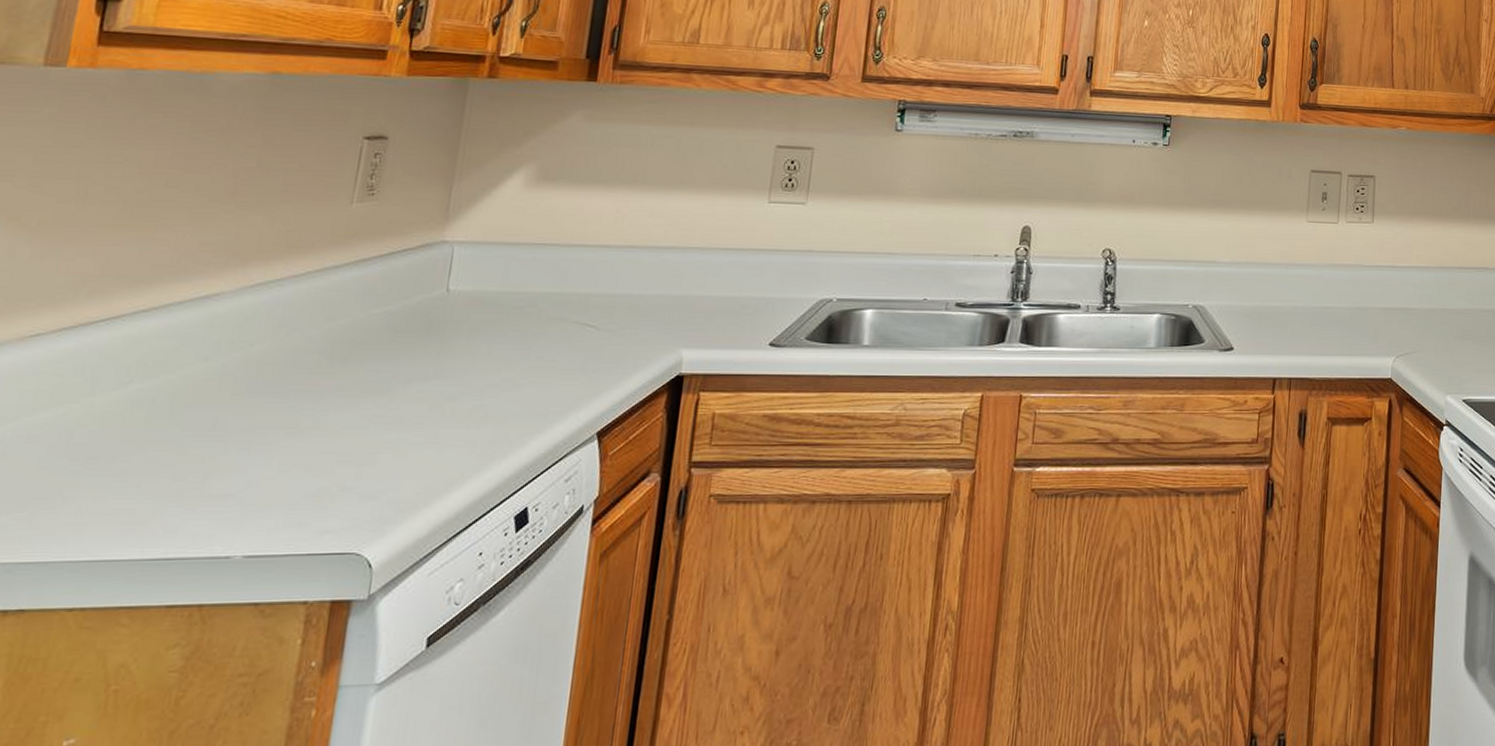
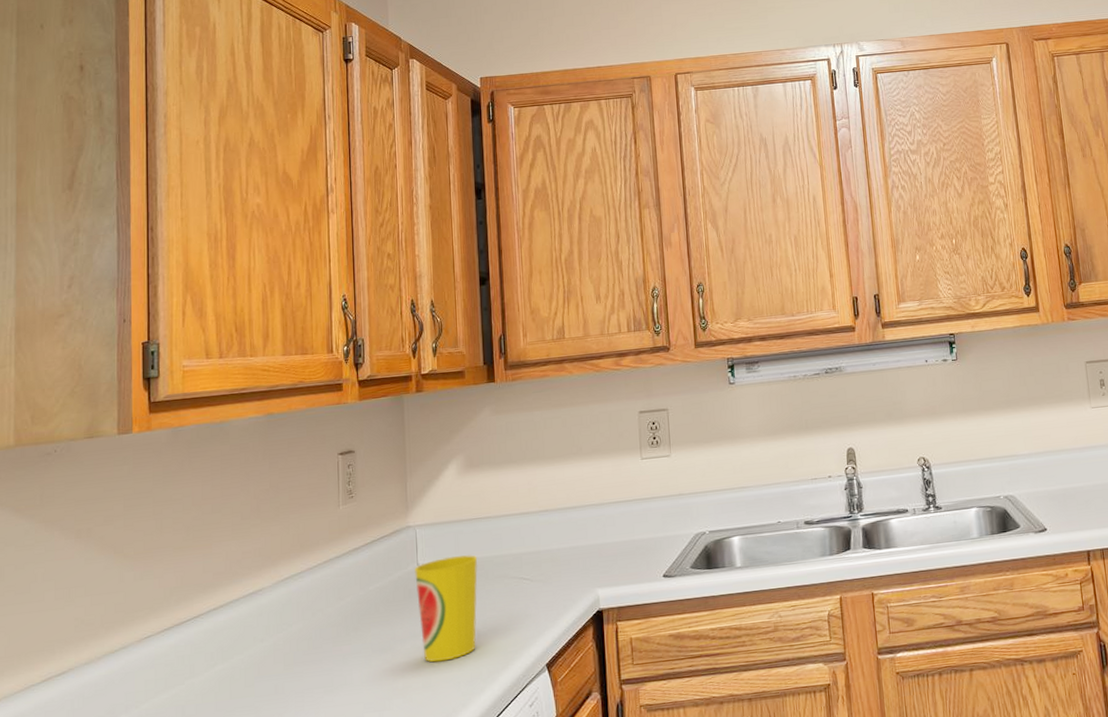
cup: none [433,285,531,414] -> present [415,555,478,662]

